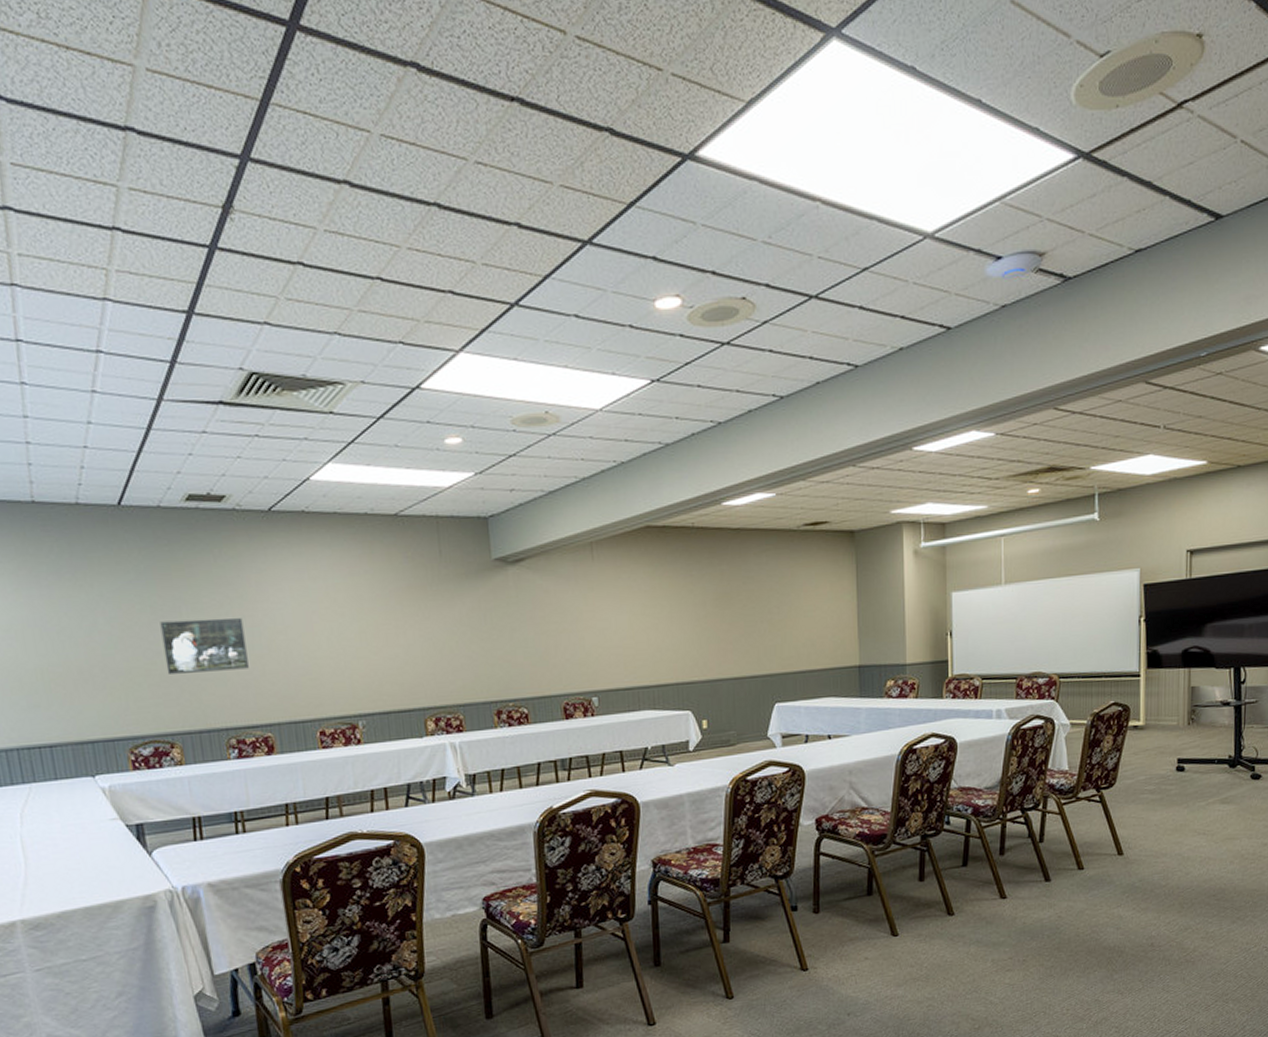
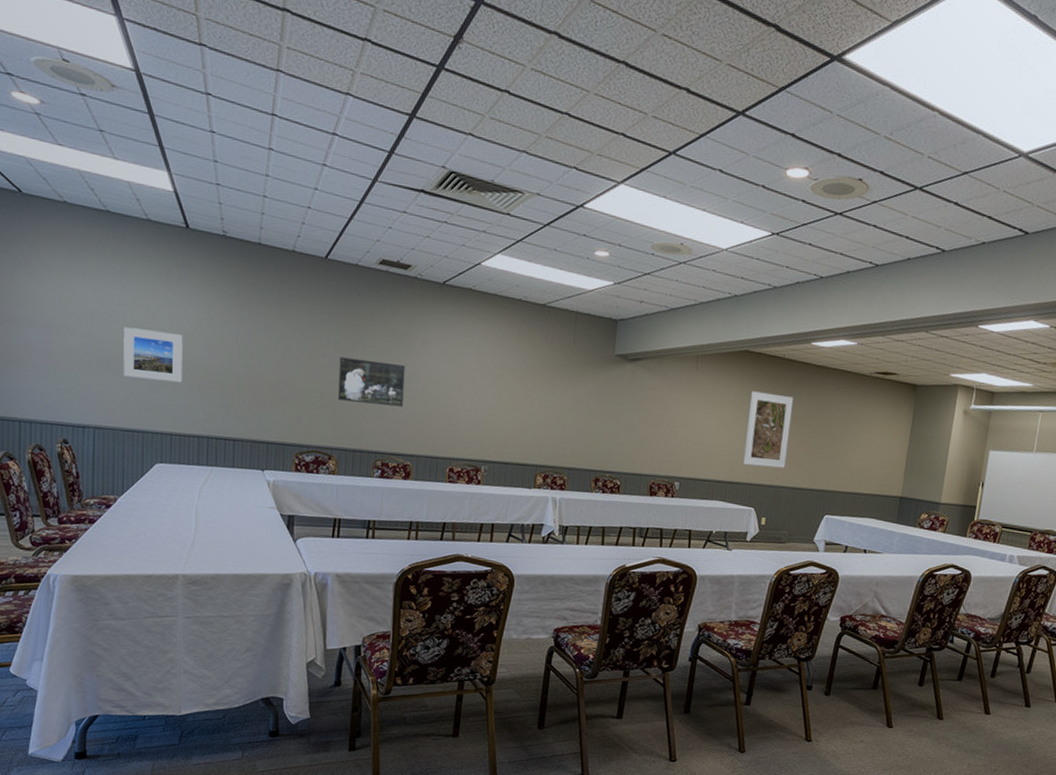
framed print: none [662,571,718,663] -> present [743,391,794,469]

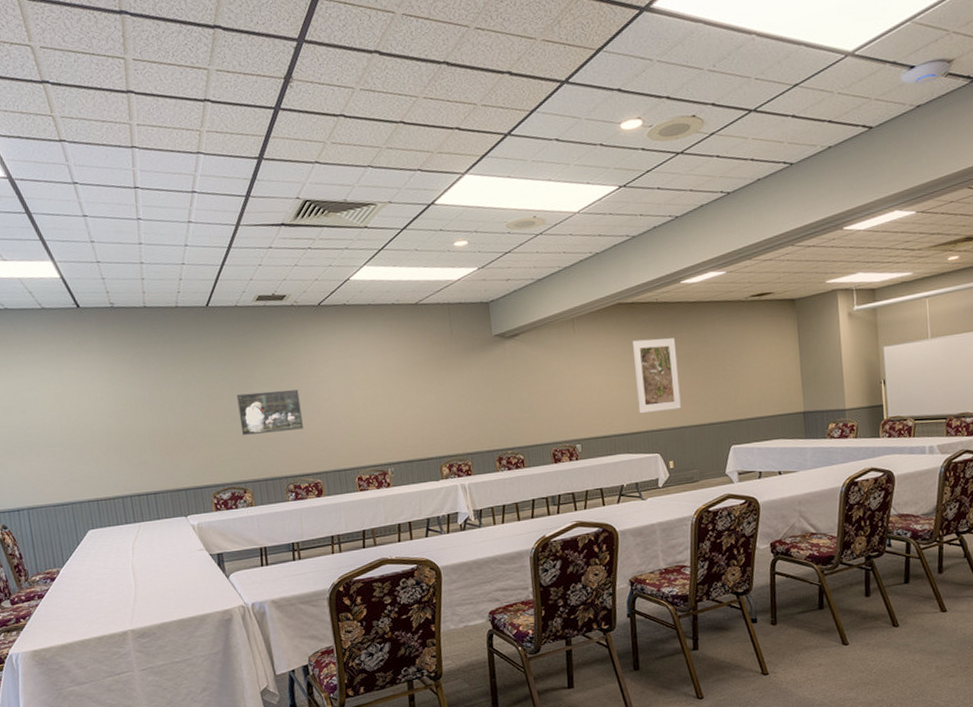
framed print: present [123,327,183,383] -> none [38,406,98,456]

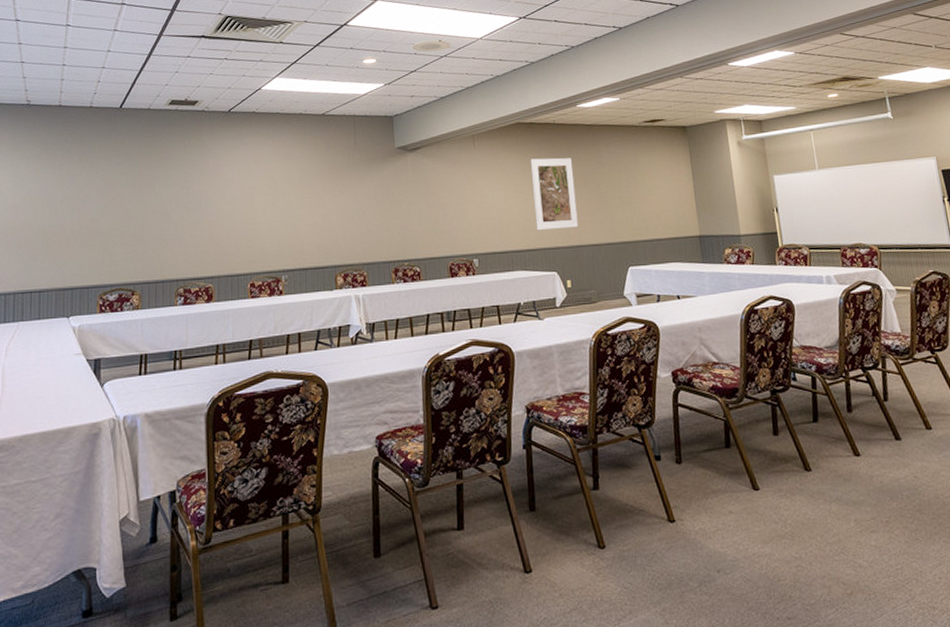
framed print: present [236,390,303,435] -> none [137,192,200,235]

